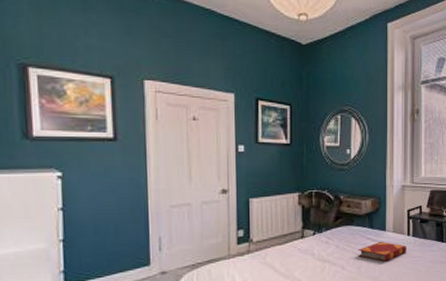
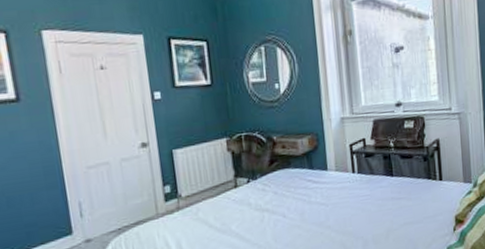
hardback book: present [358,241,406,262] -> none [298,182,353,205]

